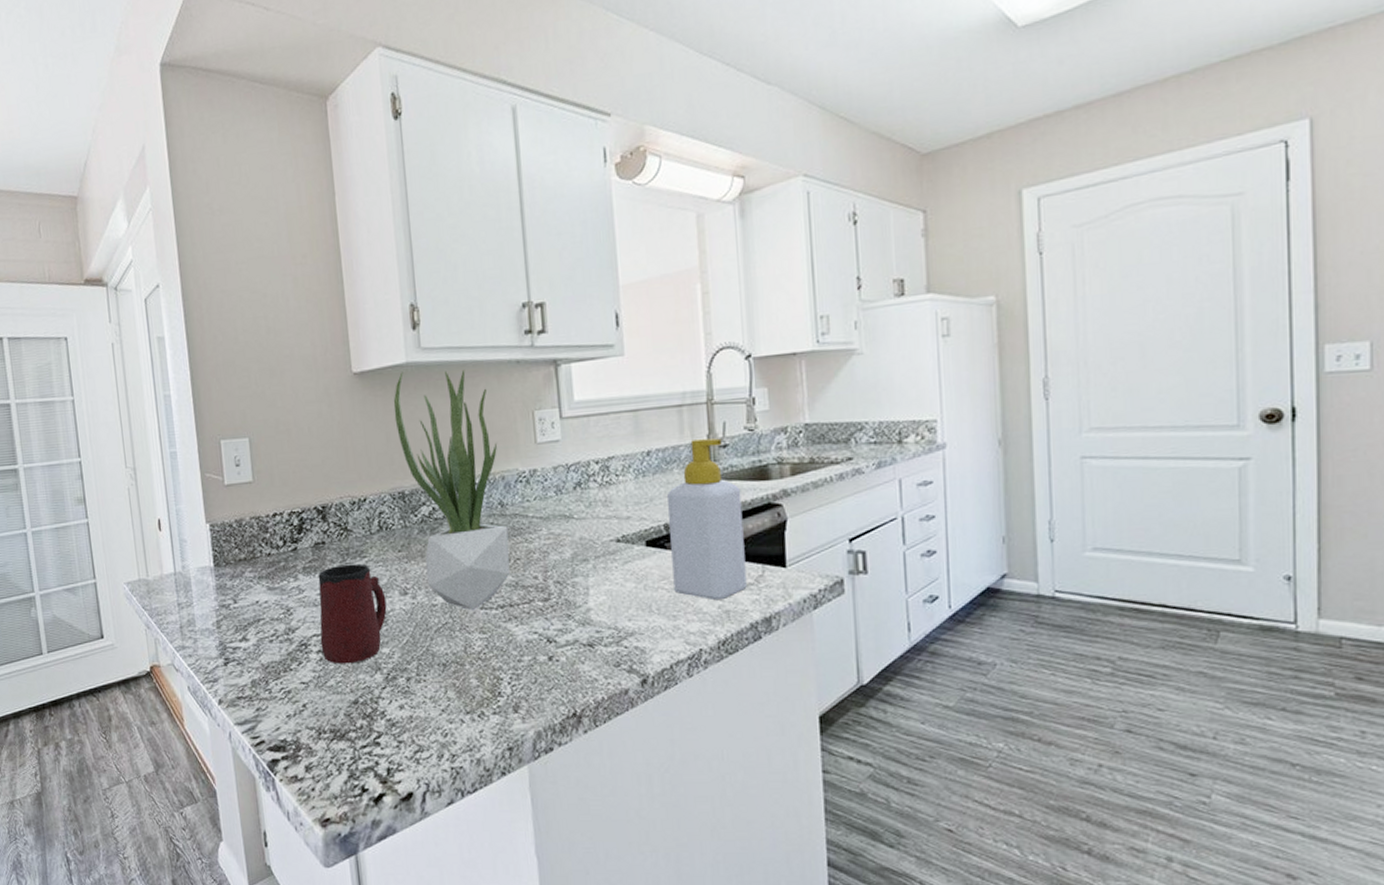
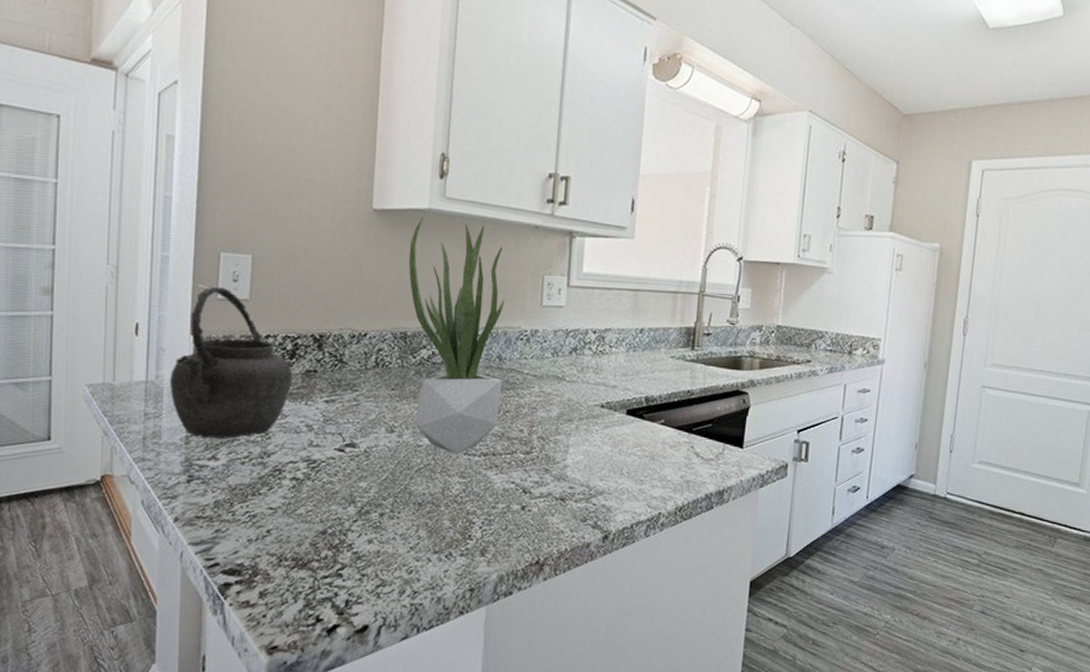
kettle: none [194,473,304,621] -> present [170,286,293,439]
mug: present [318,563,387,664] -> none [296,395,372,494]
soap bottle: present [667,438,747,601] -> none [645,325,716,471]

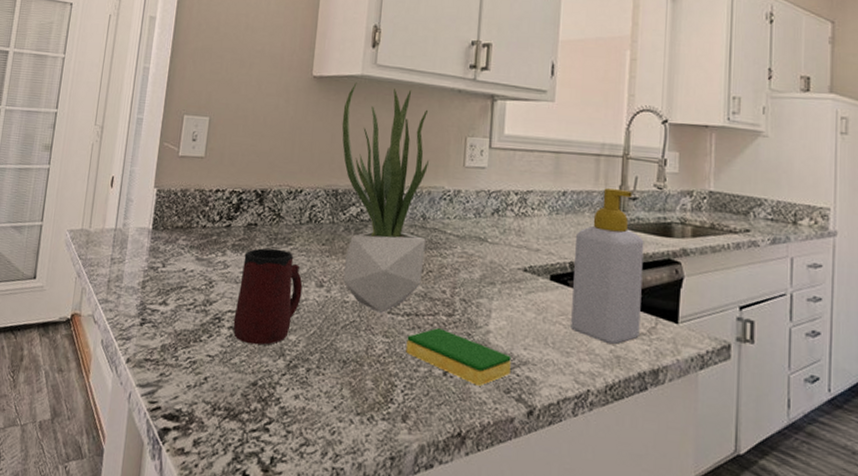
kettle: present [170,286,293,439] -> none [133,145,236,285]
mug: none [296,395,372,494] -> present [233,248,303,345]
dish sponge: none [483,466,588,517] -> present [406,328,511,386]
soap bottle: none [645,325,716,471] -> present [571,188,644,345]

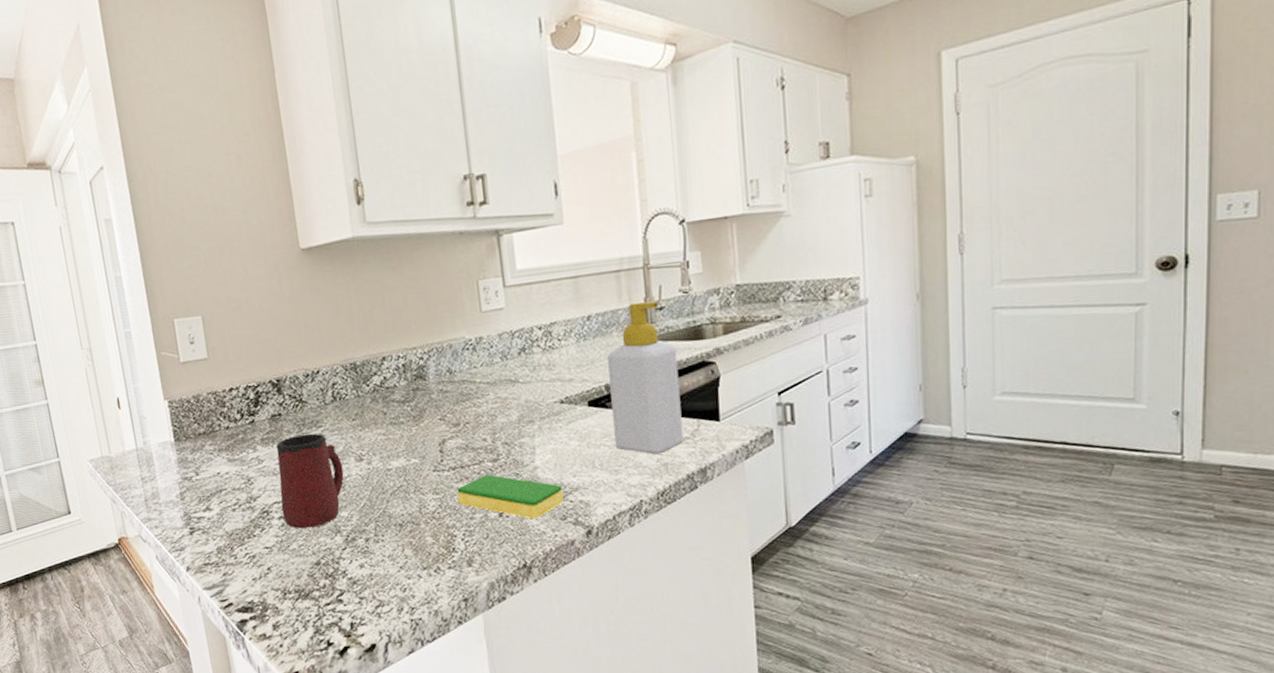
potted plant: present [342,83,429,314] -> none [341,242,460,474]

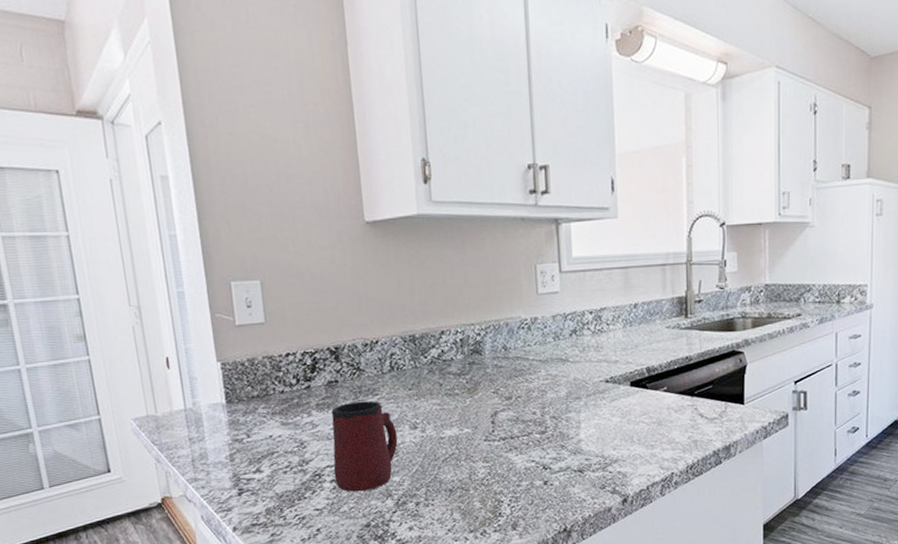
dish sponge: present [457,474,564,519] -> none [506,445,604,488]
soap bottle: present [607,301,684,455] -> none [650,294,712,432]

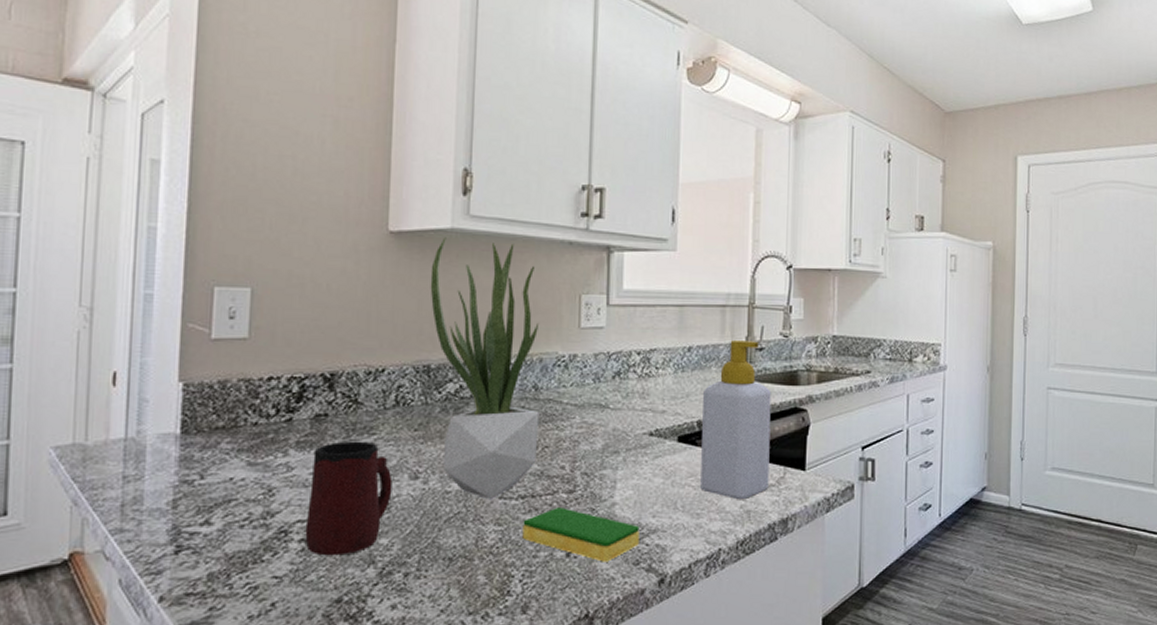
potted plant: none [405,223,512,443] -> present [430,237,540,500]
dish sponge: none [506,445,604,488] -> present [522,508,640,562]
soap bottle: none [650,294,712,432] -> present [700,340,772,500]

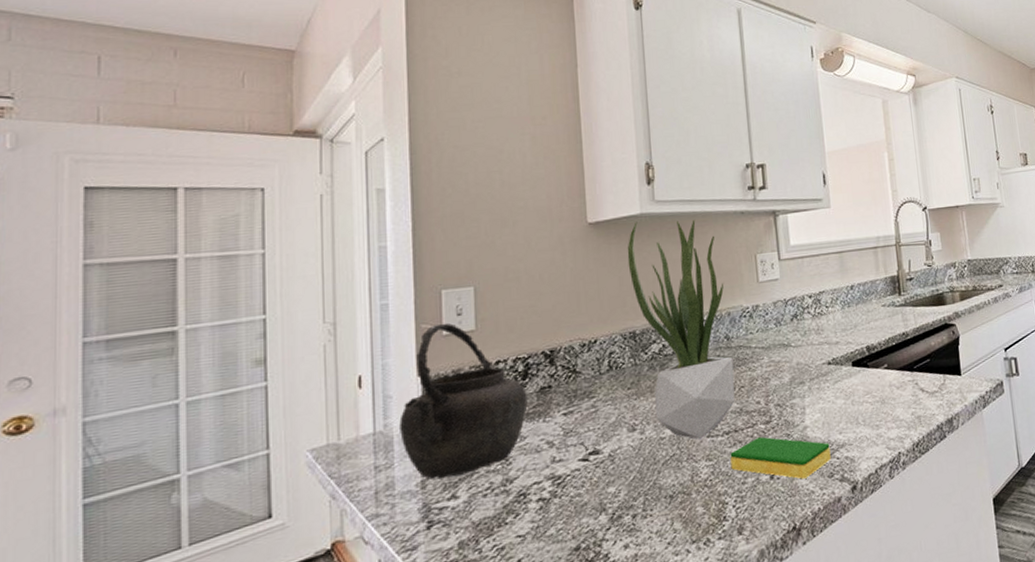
kettle: none [154,325,300,501] -> present [399,323,528,479]
mug: present [305,441,393,556] -> none [541,404,614,511]
soap bottle: present [700,340,772,500] -> none [868,273,933,409]

